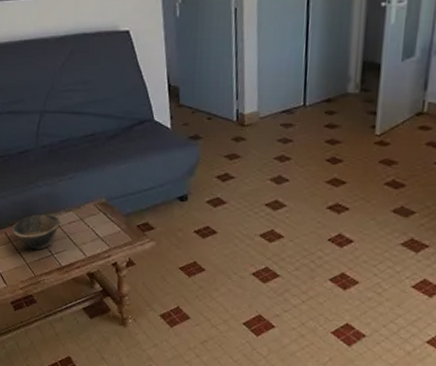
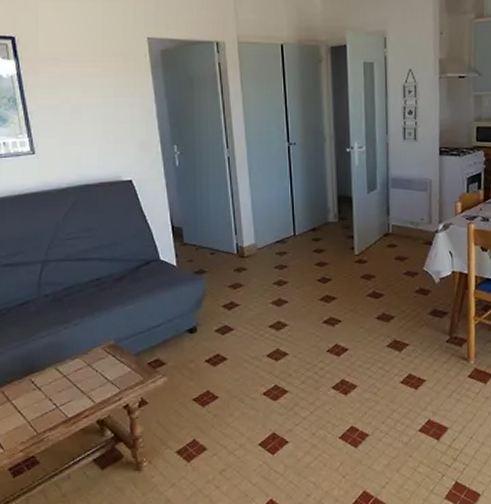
bowl: present [11,213,60,250] -> none [10,364,66,406]

